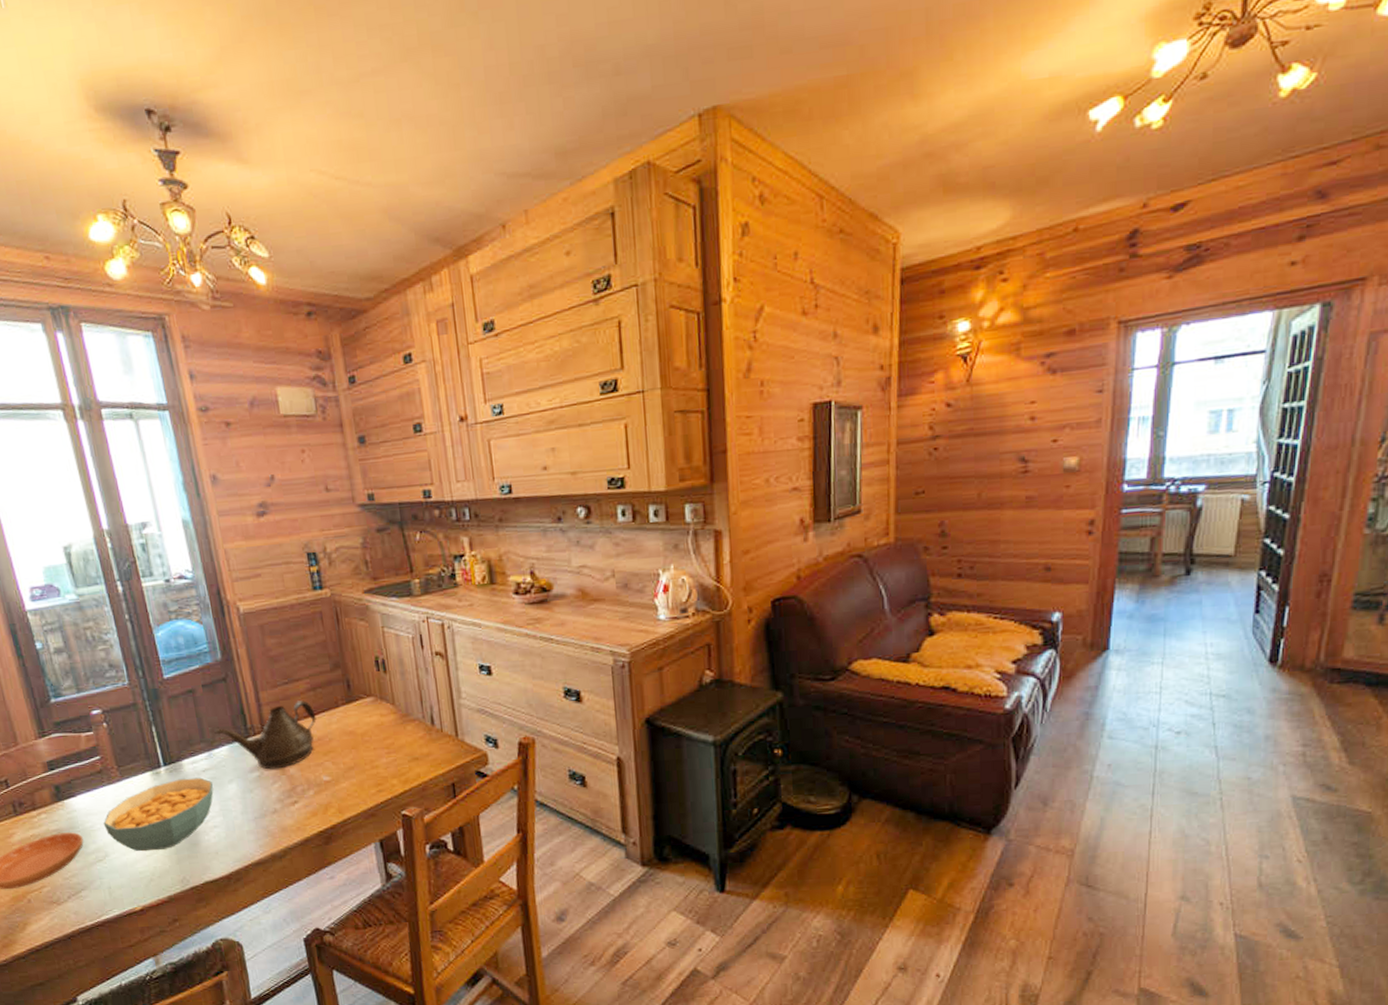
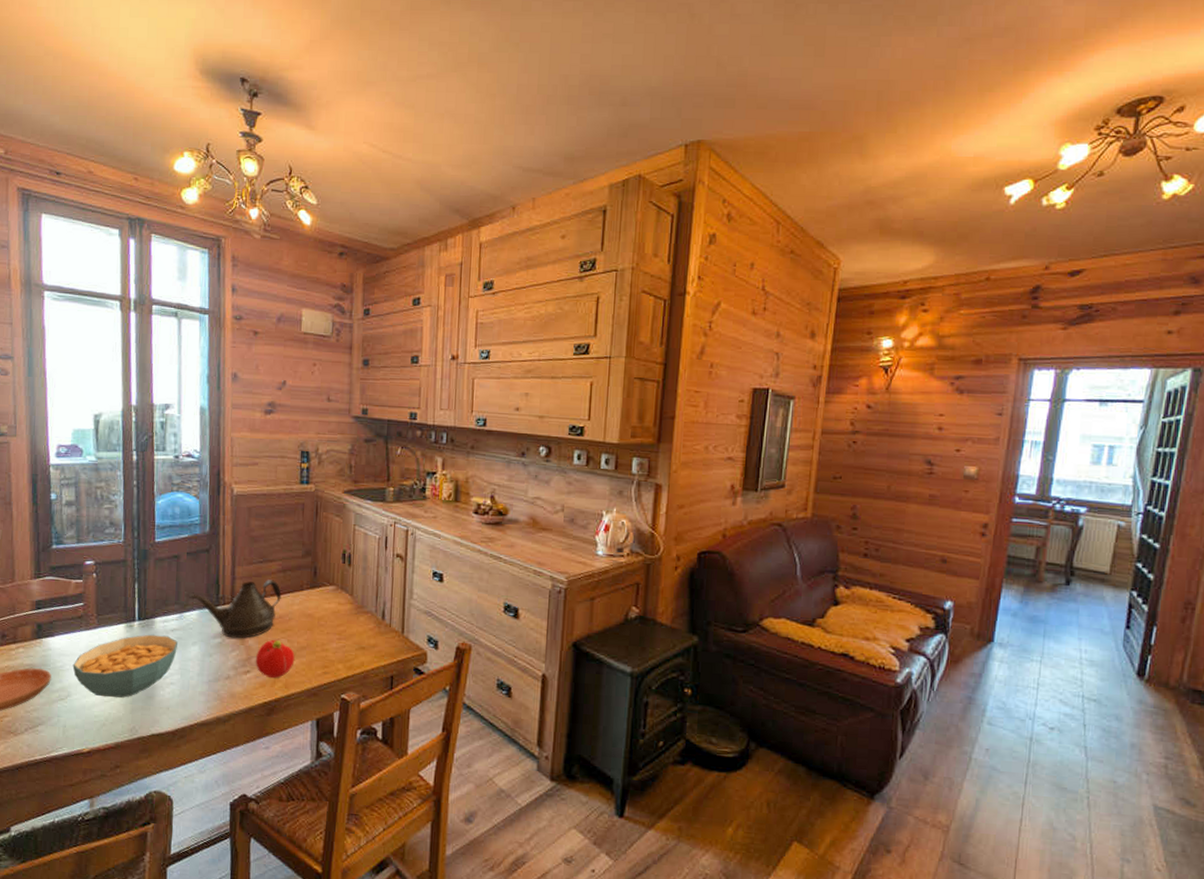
fruit: none [300,764,344,806] -> present [255,639,295,679]

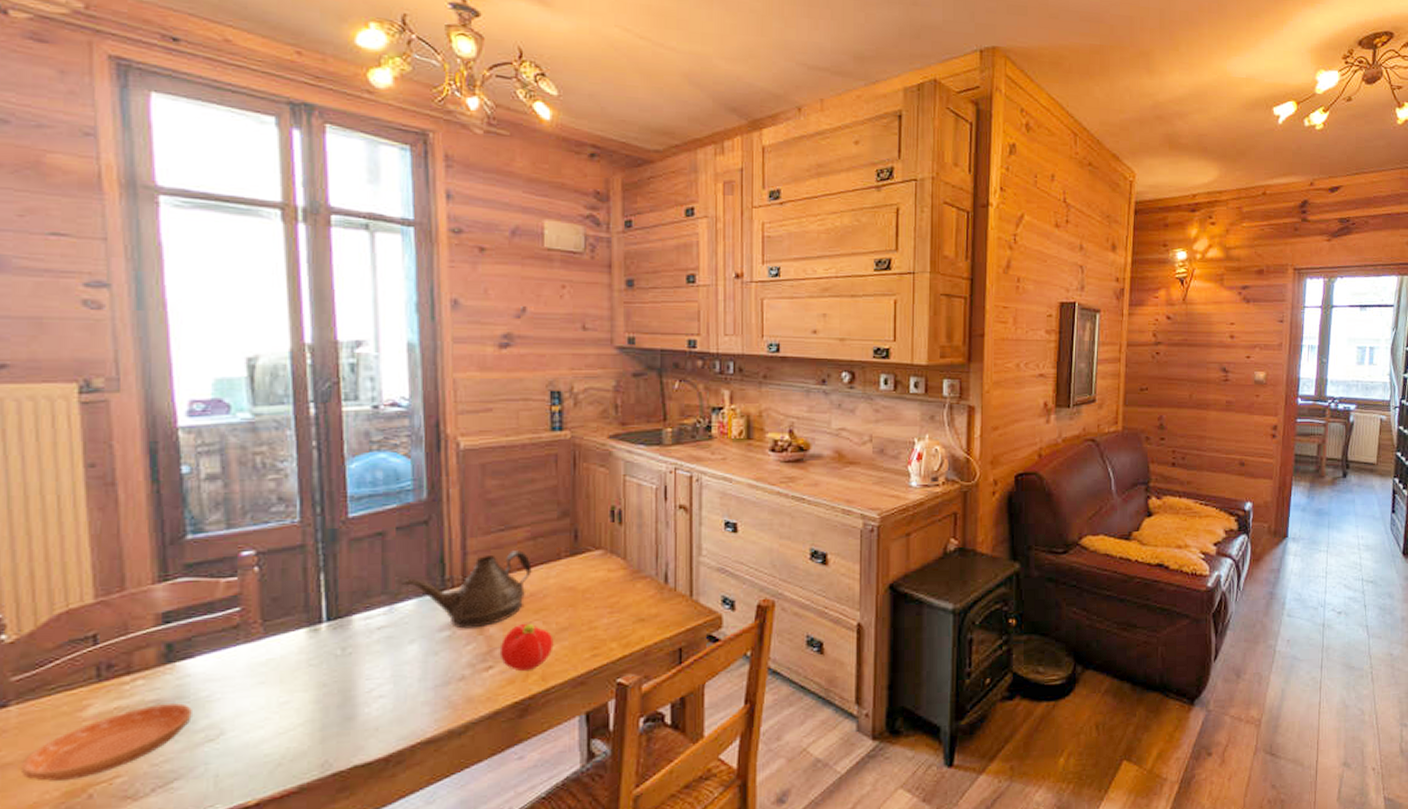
cereal bowl: present [72,634,179,698] -> none [226,636,389,729]

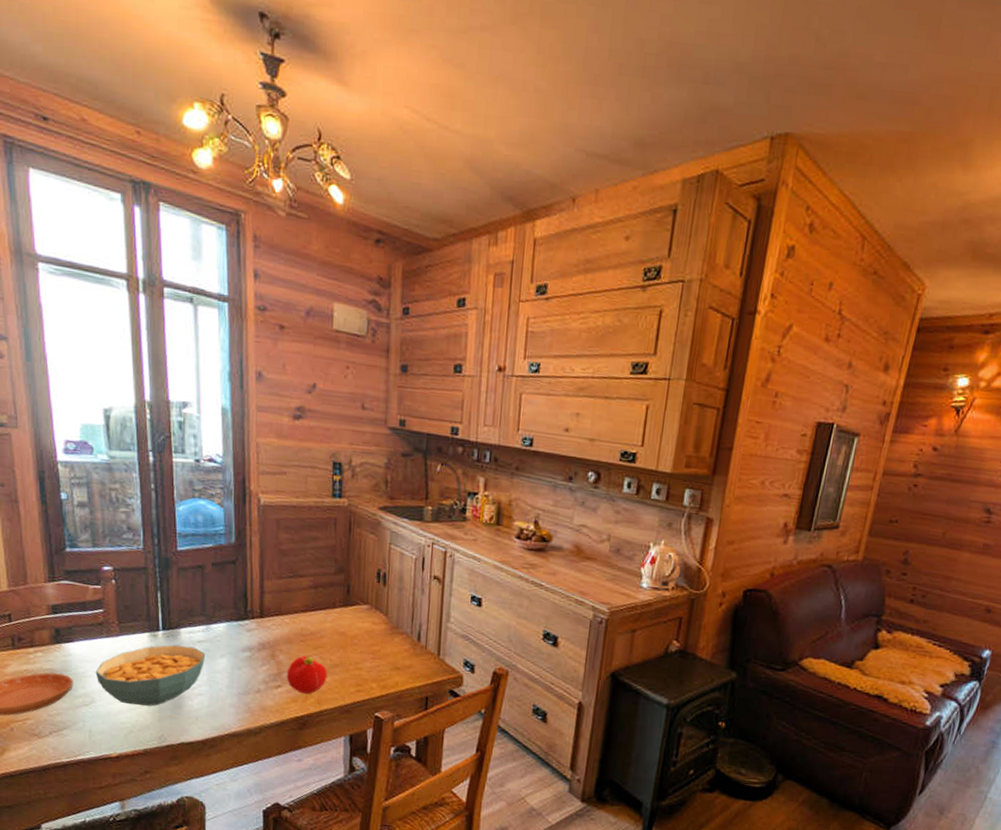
cereal bowl: none [226,636,389,729] -> present [95,644,206,706]
teapot: present [402,550,532,629] -> none [216,595,313,654]

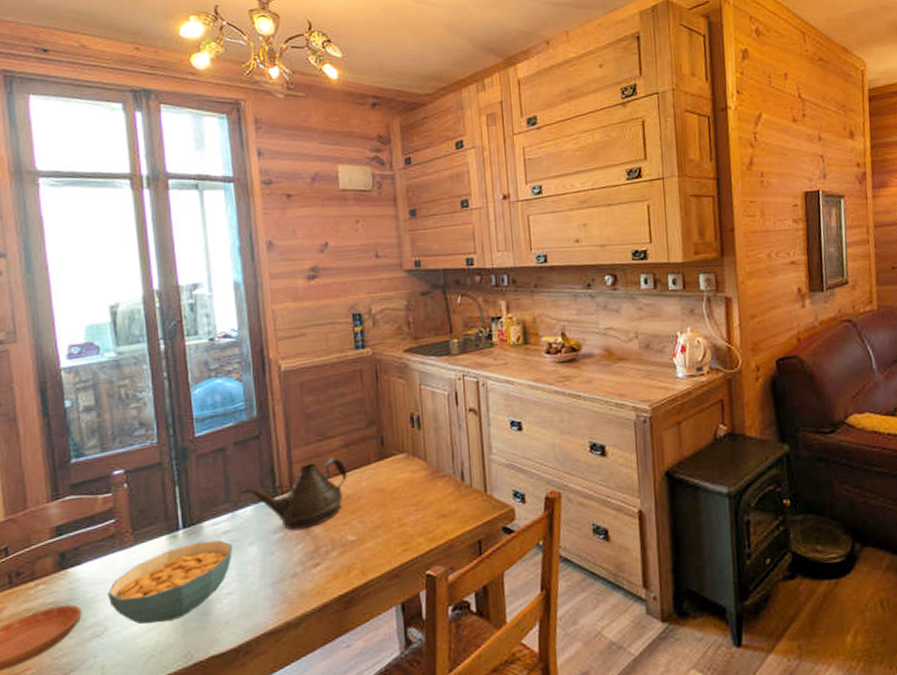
teapot: none [216,595,313,654] -> present [241,457,347,530]
fruit: present [286,655,328,694] -> none [324,523,370,567]

